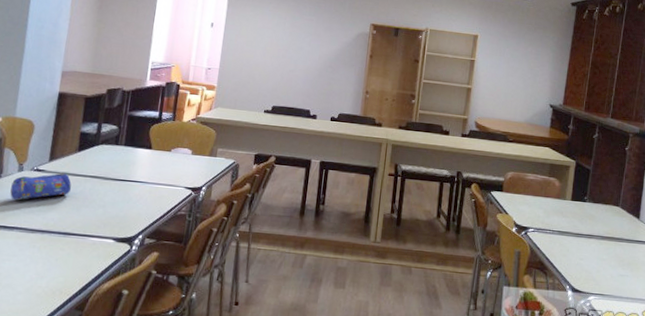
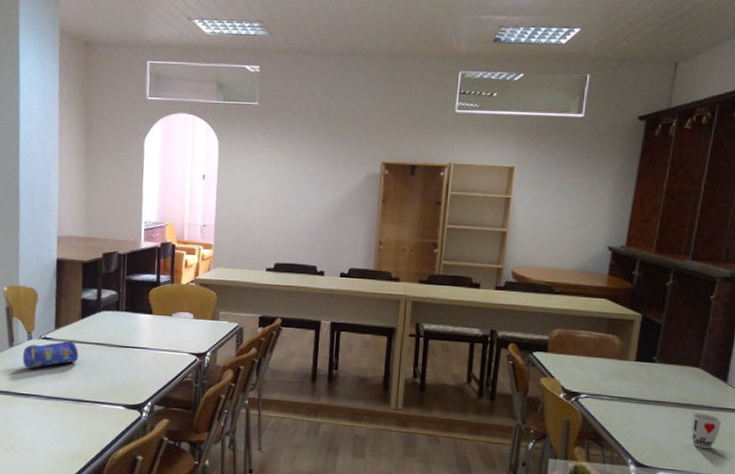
cup: none [614,244,636,275] -> present [691,412,722,449]

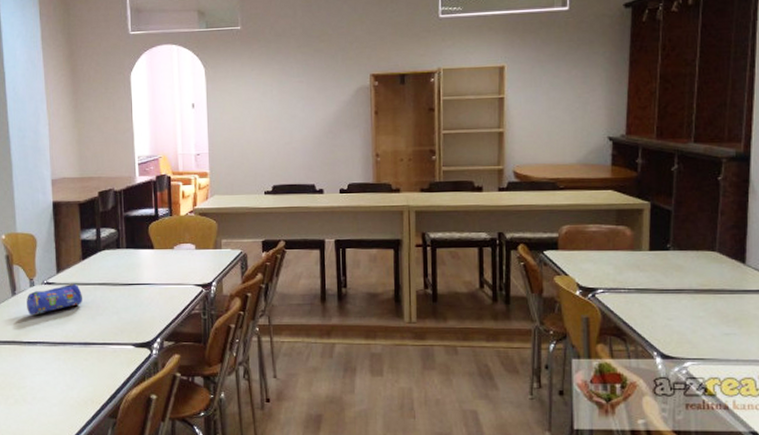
cup: present [691,412,722,449] -> none [714,297,745,333]

